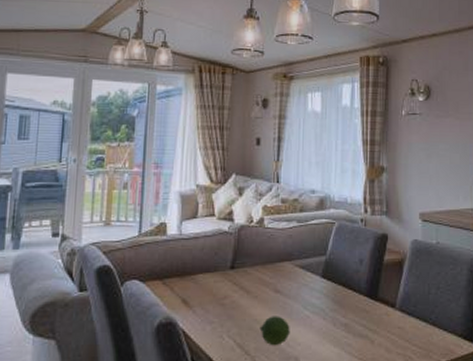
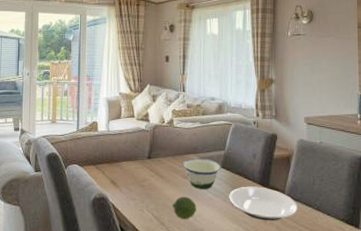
bowl: none [273,265,321,305] -> present [182,157,221,189]
plate: none [330,299,410,341] -> present [229,186,297,220]

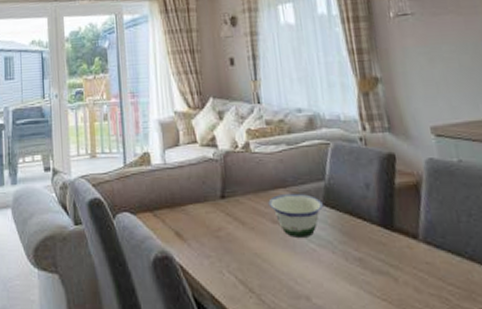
fruit: present [172,196,196,220] -> none [261,249,296,283]
plate: present [229,186,297,220] -> none [339,229,441,278]

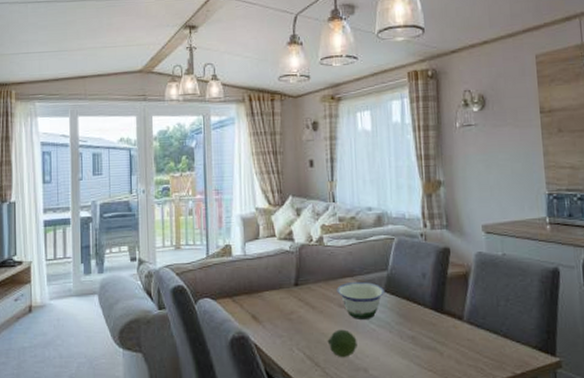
fruit: none [261,249,296,283] -> present [327,329,357,358]

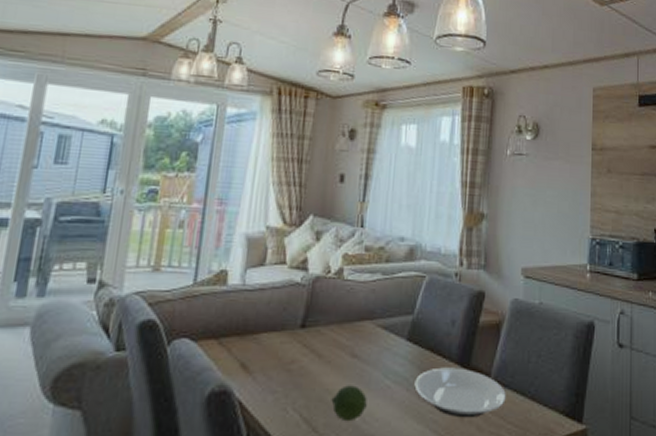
bowl: present [337,281,384,319] -> none [351,325,407,373]
plate: none [396,312,480,353] -> present [414,367,506,417]

